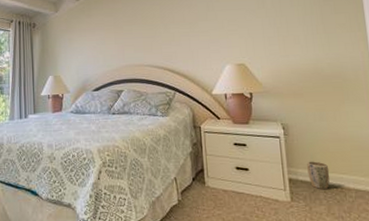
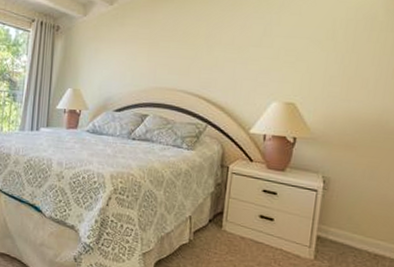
plant pot: present [307,161,330,190] -> none [340,221,367,254]

